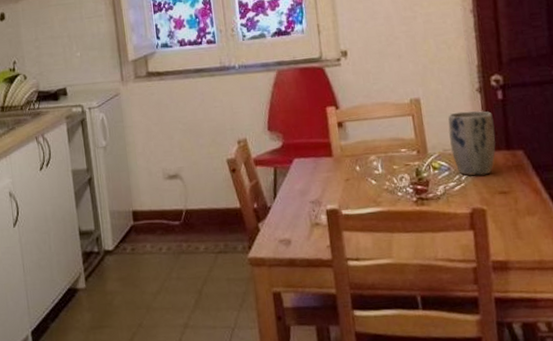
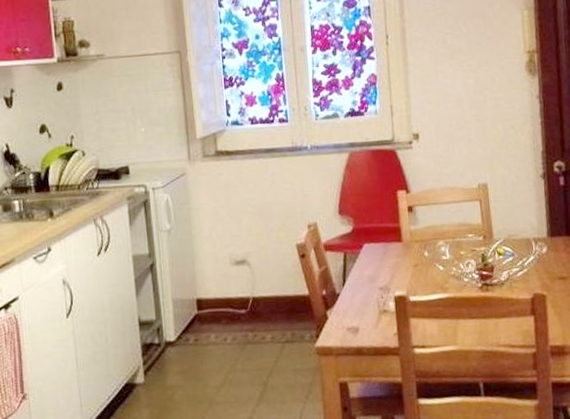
plant pot: present [448,110,496,176] -> none [513,196,557,262]

